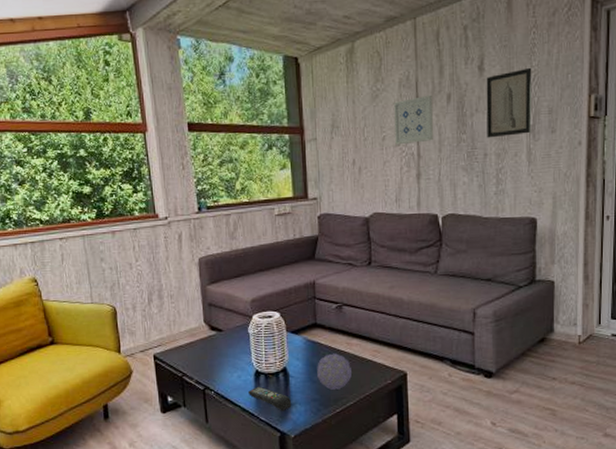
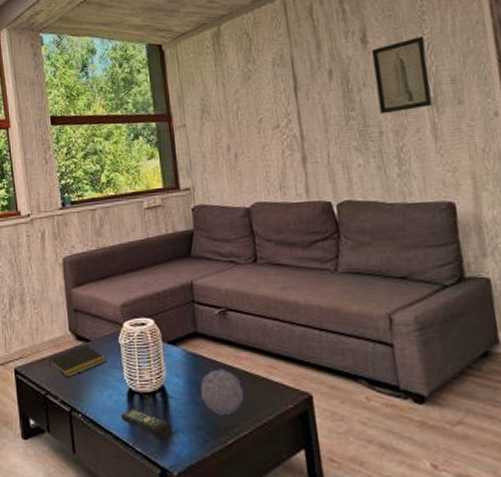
notepad: none [184,334,238,362] -> present [48,344,107,378]
wall art: present [393,95,433,145] -> none [267,72,317,128]

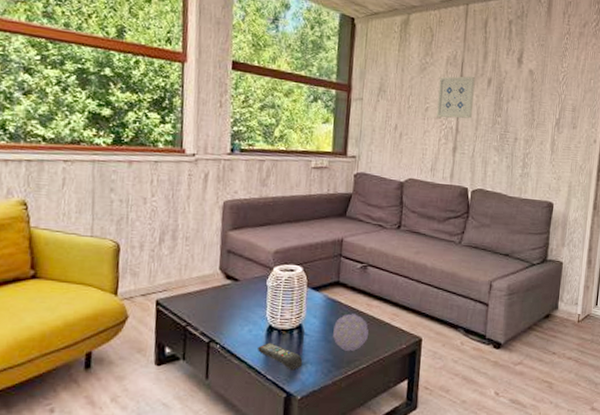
notepad: present [48,344,107,378] -> none [193,283,253,312]
wall art: none [267,72,317,128] -> present [437,76,475,119]
wall art: present [371,35,434,115] -> none [519,67,562,126]

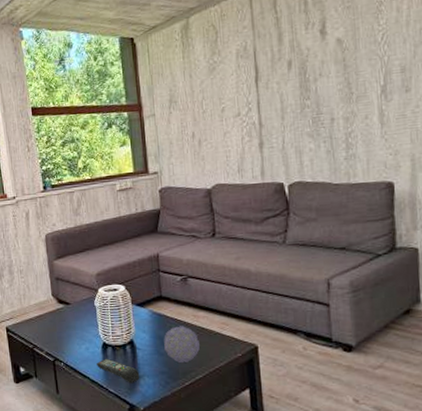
wall art: present [437,76,475,119] -> none [231,63,275,116]

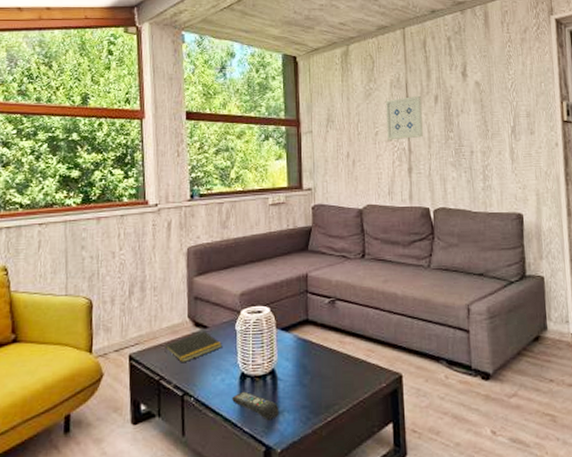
notepad: none [34,307,85,334] -> present [164,331,223,363]
decorative ball: present [164,326,200,362] -> none [308,353,344,395]
wall art: none [231,63,275,116] -> present [385,95,423,140]

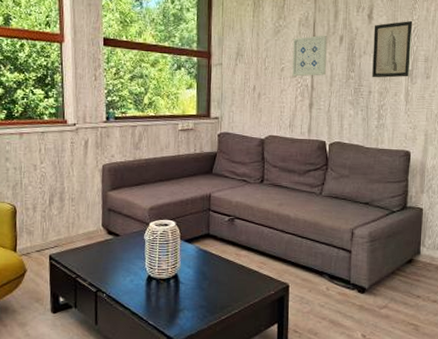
notepad: present [164,331,223,363] -> none [81,238,133,265]
remote control: present [232,391,279,421] -> none [139,291,180,316]
wall art: none [469,75,513,137] -> present [372,20,413,78]

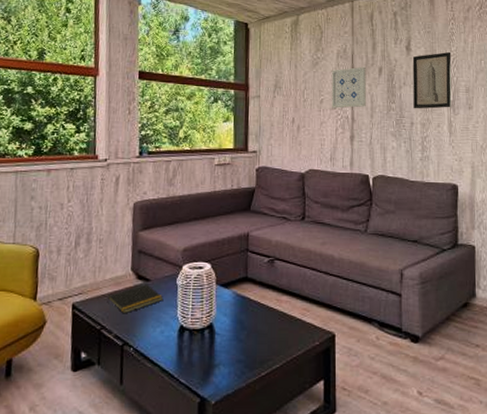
notepad: none [81,238,133,265] -> present [107,284,164,314]

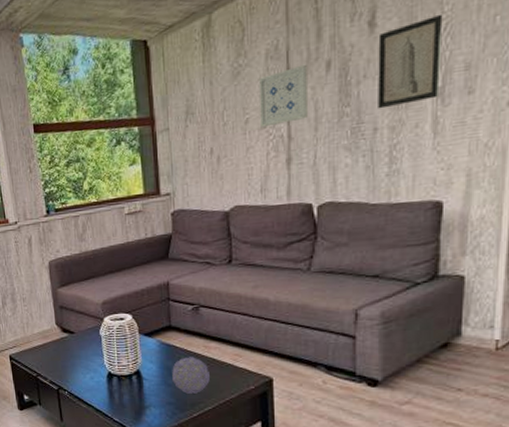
notepad: present [107,284,164,314] -> none [38,336,90,363]
decorative ball: none [244,310,280,350] -> present [172,357,210,394]

